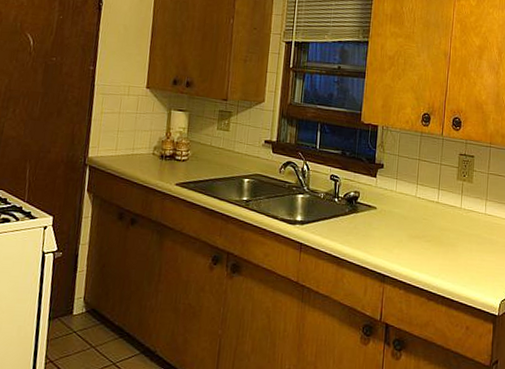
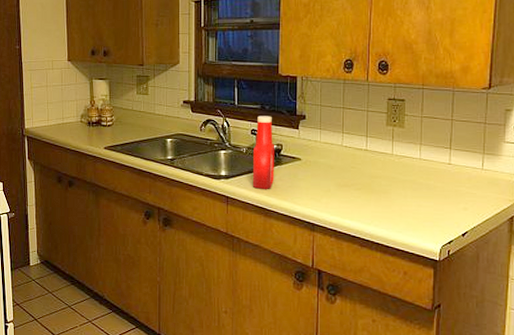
ketchup bottle: none [327,161,353,237] -> present [252,116,275,189]

